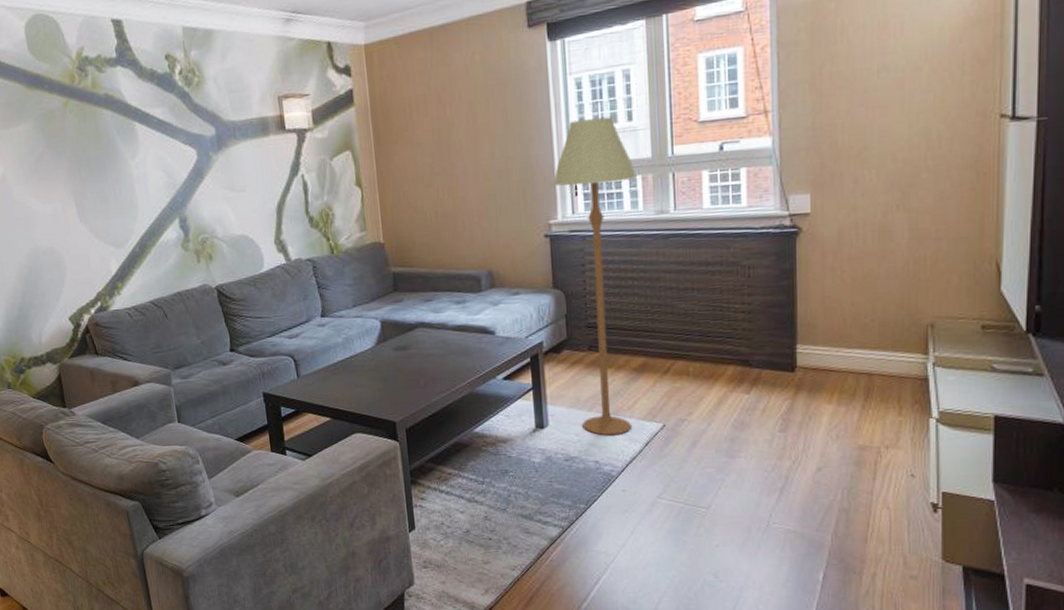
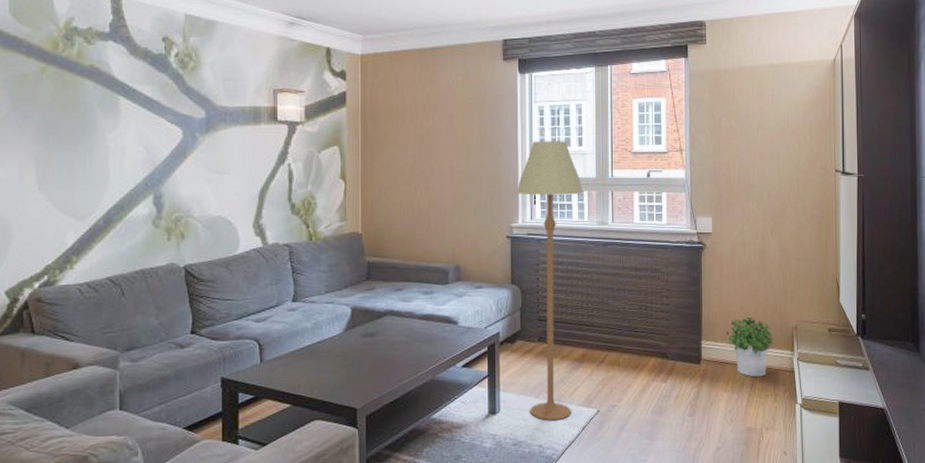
potted plant: none [830,314,898,387] -> present [726,316,773,377]

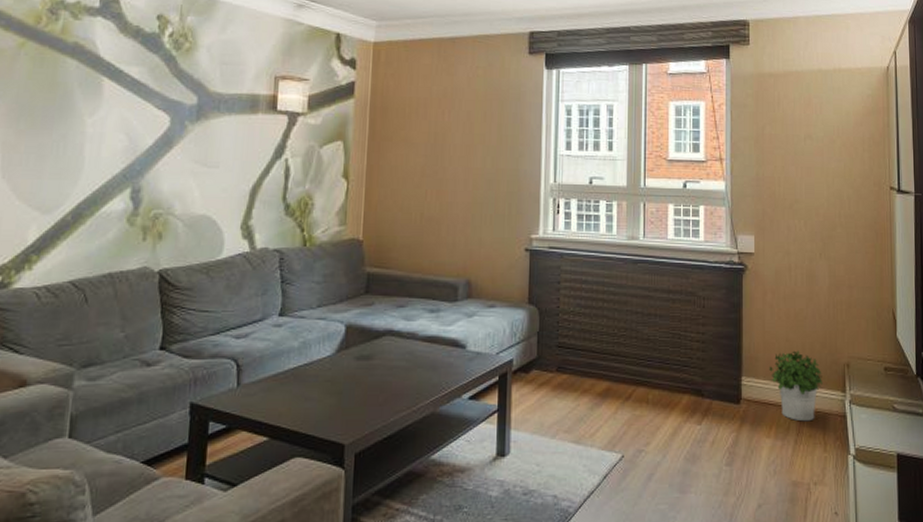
floor lamp: present [516,141,584,421] -> none [537,143,613,467]

